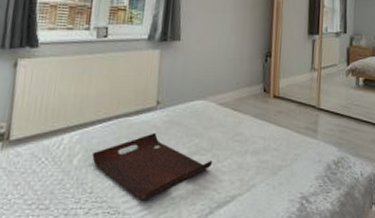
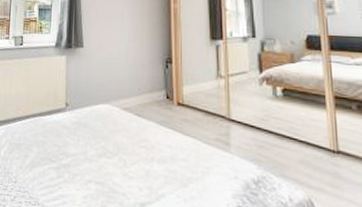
serving tray: present [92,132,213,201] -> none [15,132,120,196]

